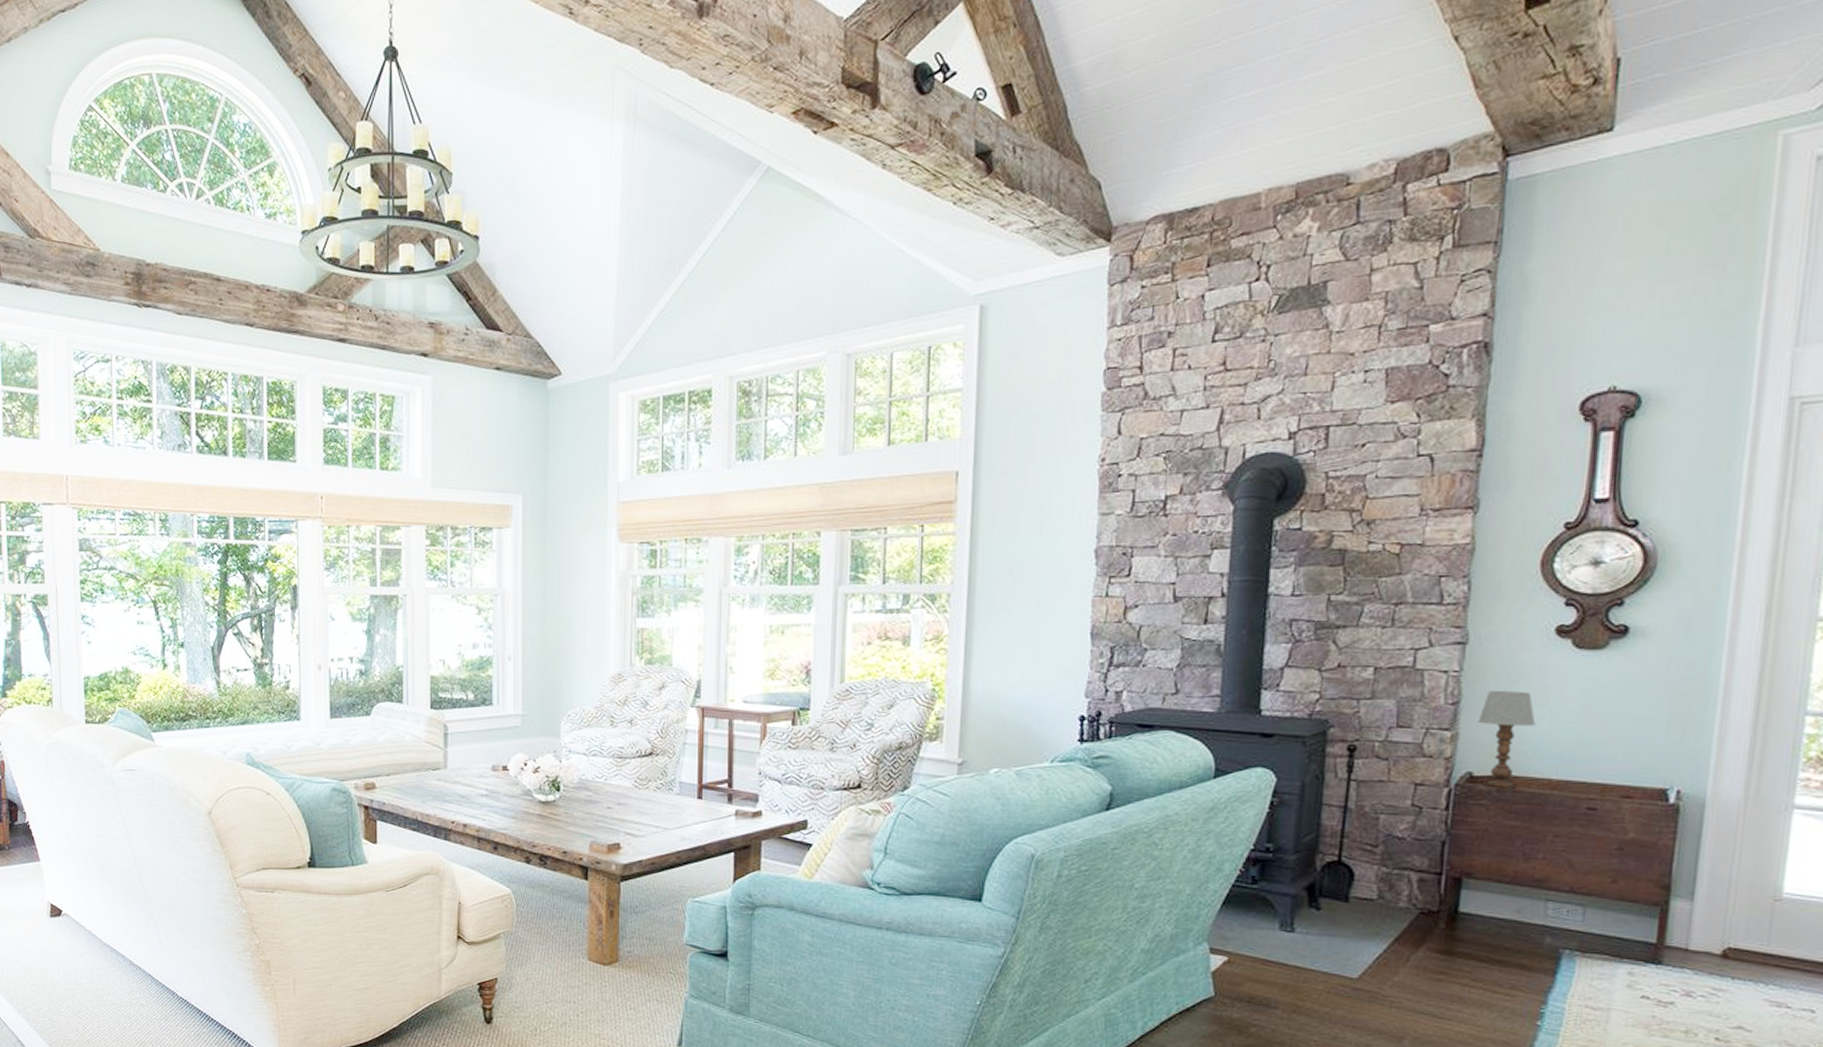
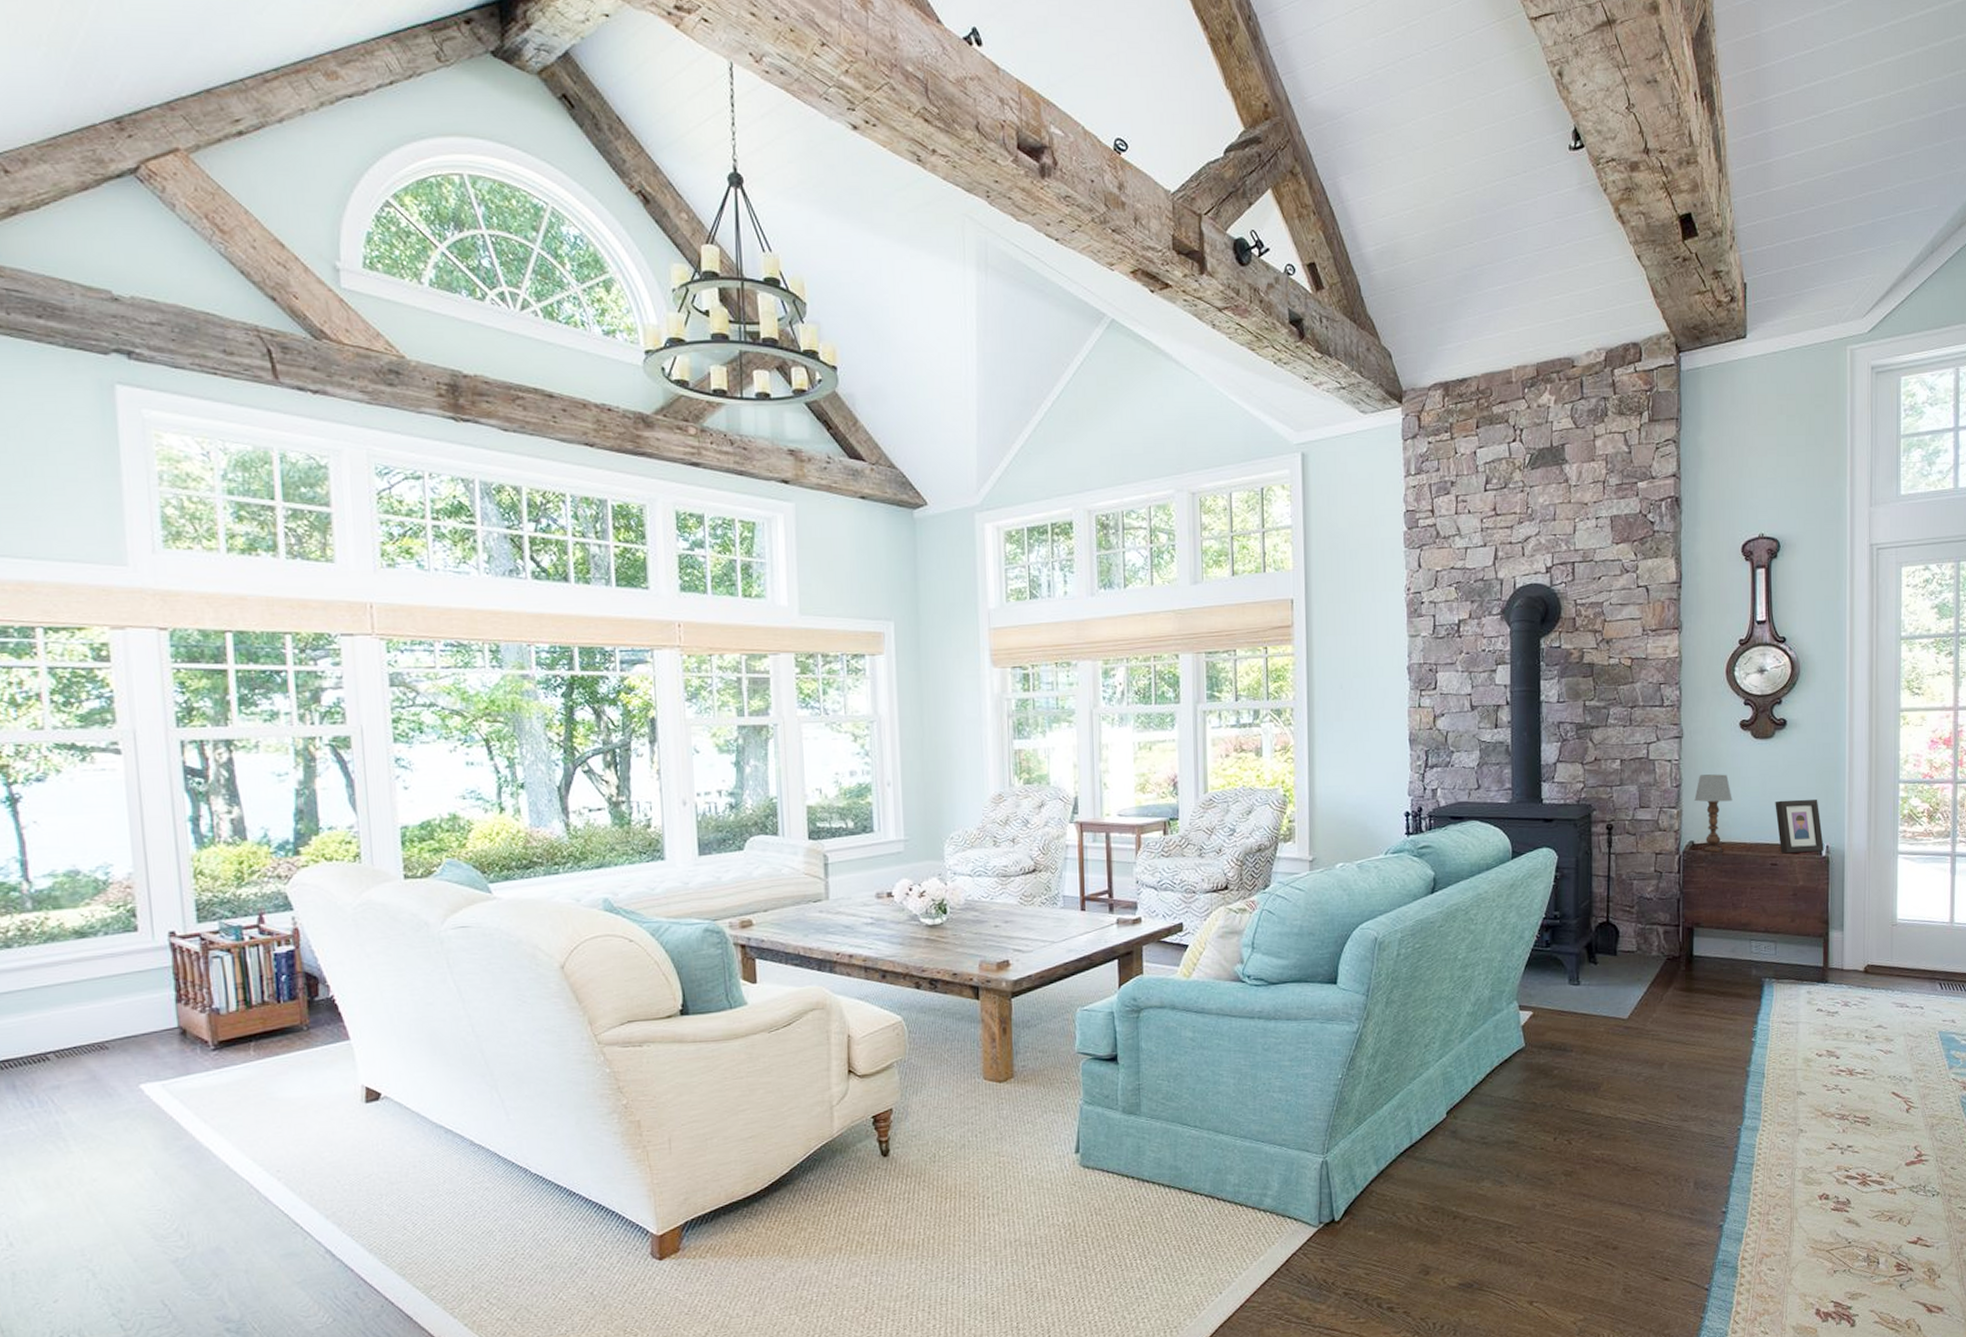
picture frame: none [1600,728,1673,798] -> present [1775,799,1824,853]

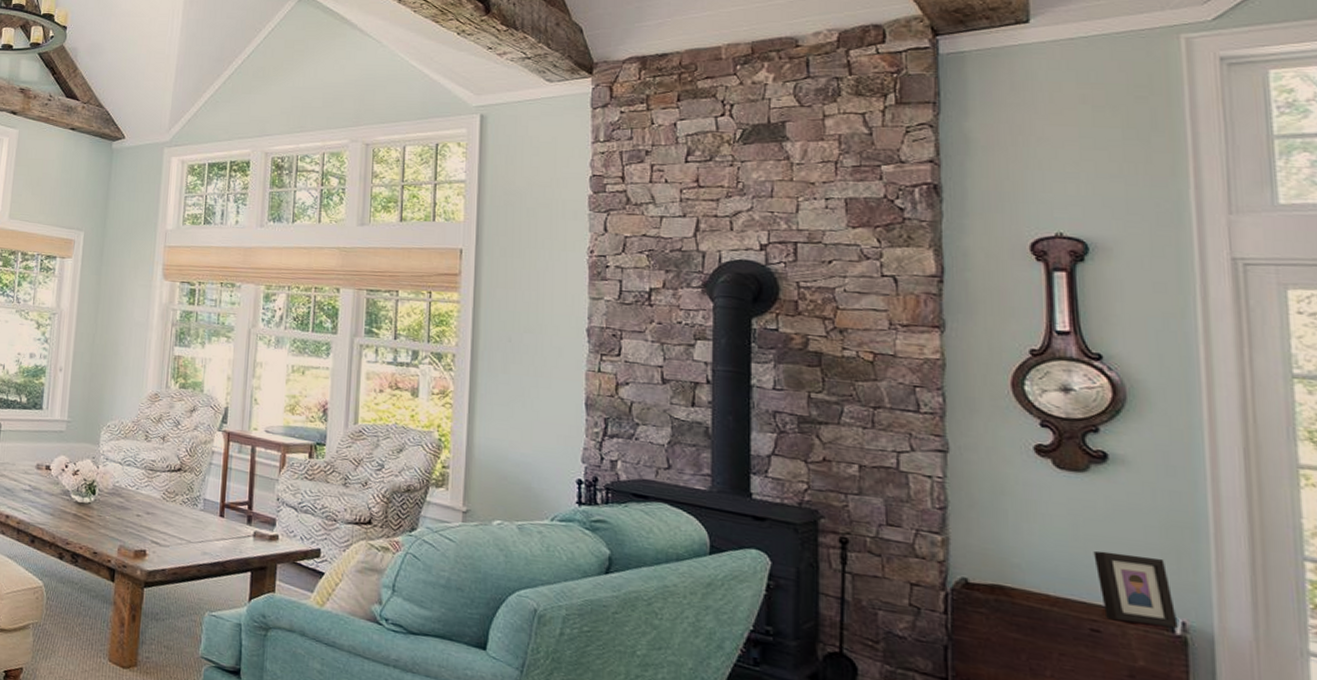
table lamp: present [1694,774,1732,853] -> none [967,500,1026,600]

